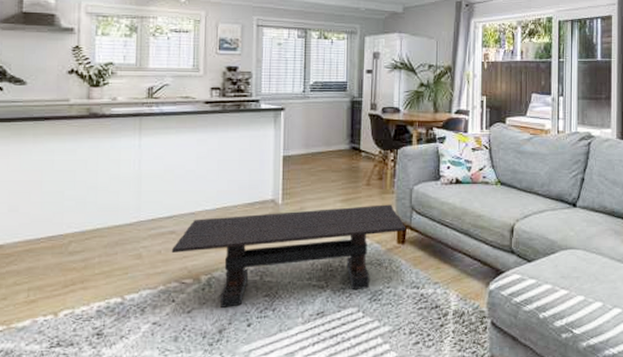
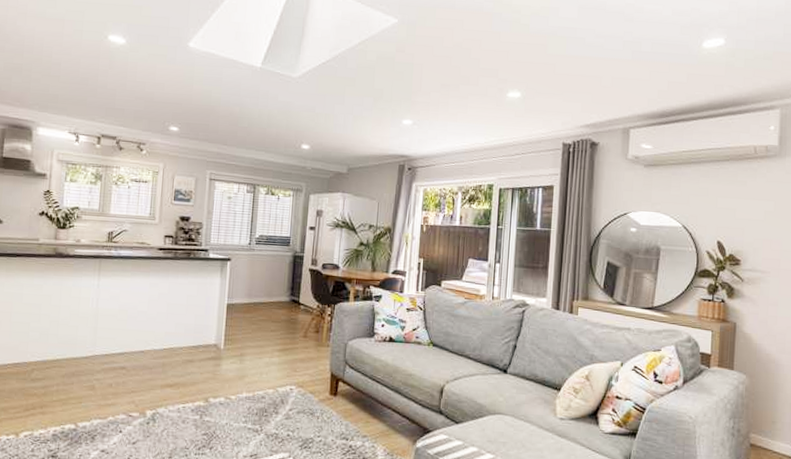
coffee table: present [171,204,407,308] -> none [121,356,339,442]

